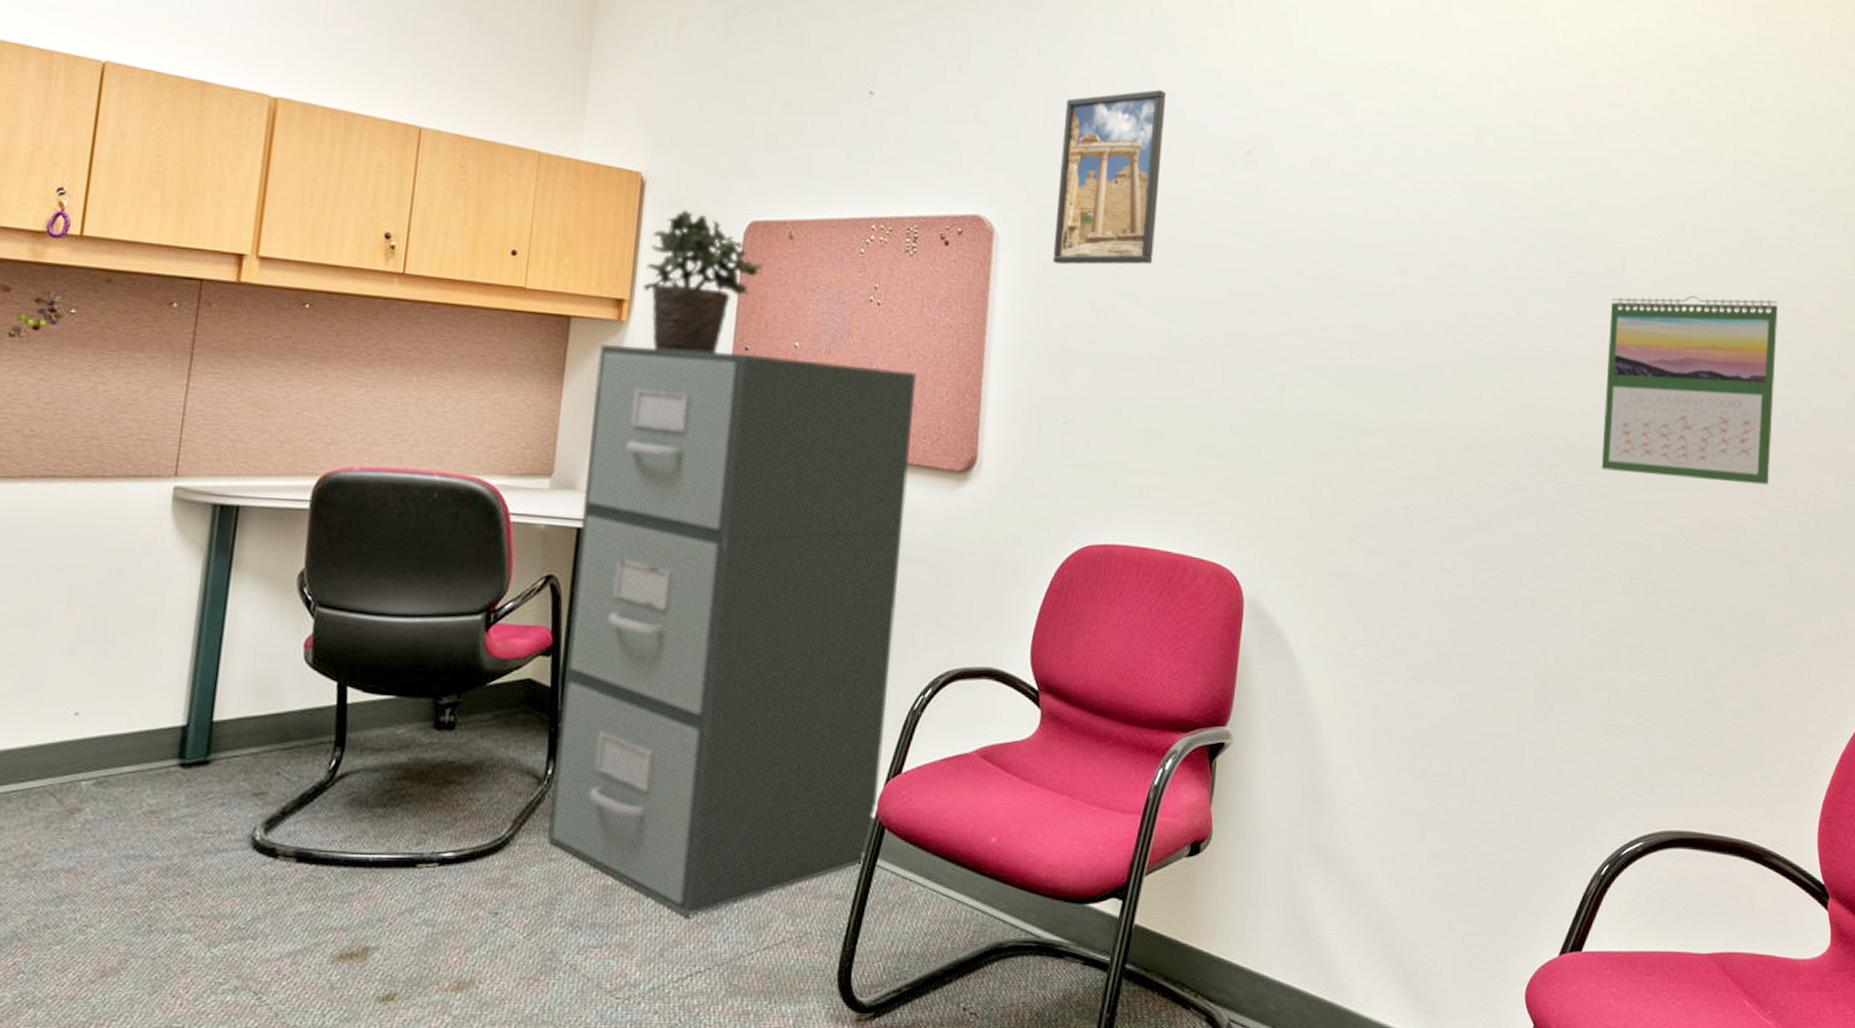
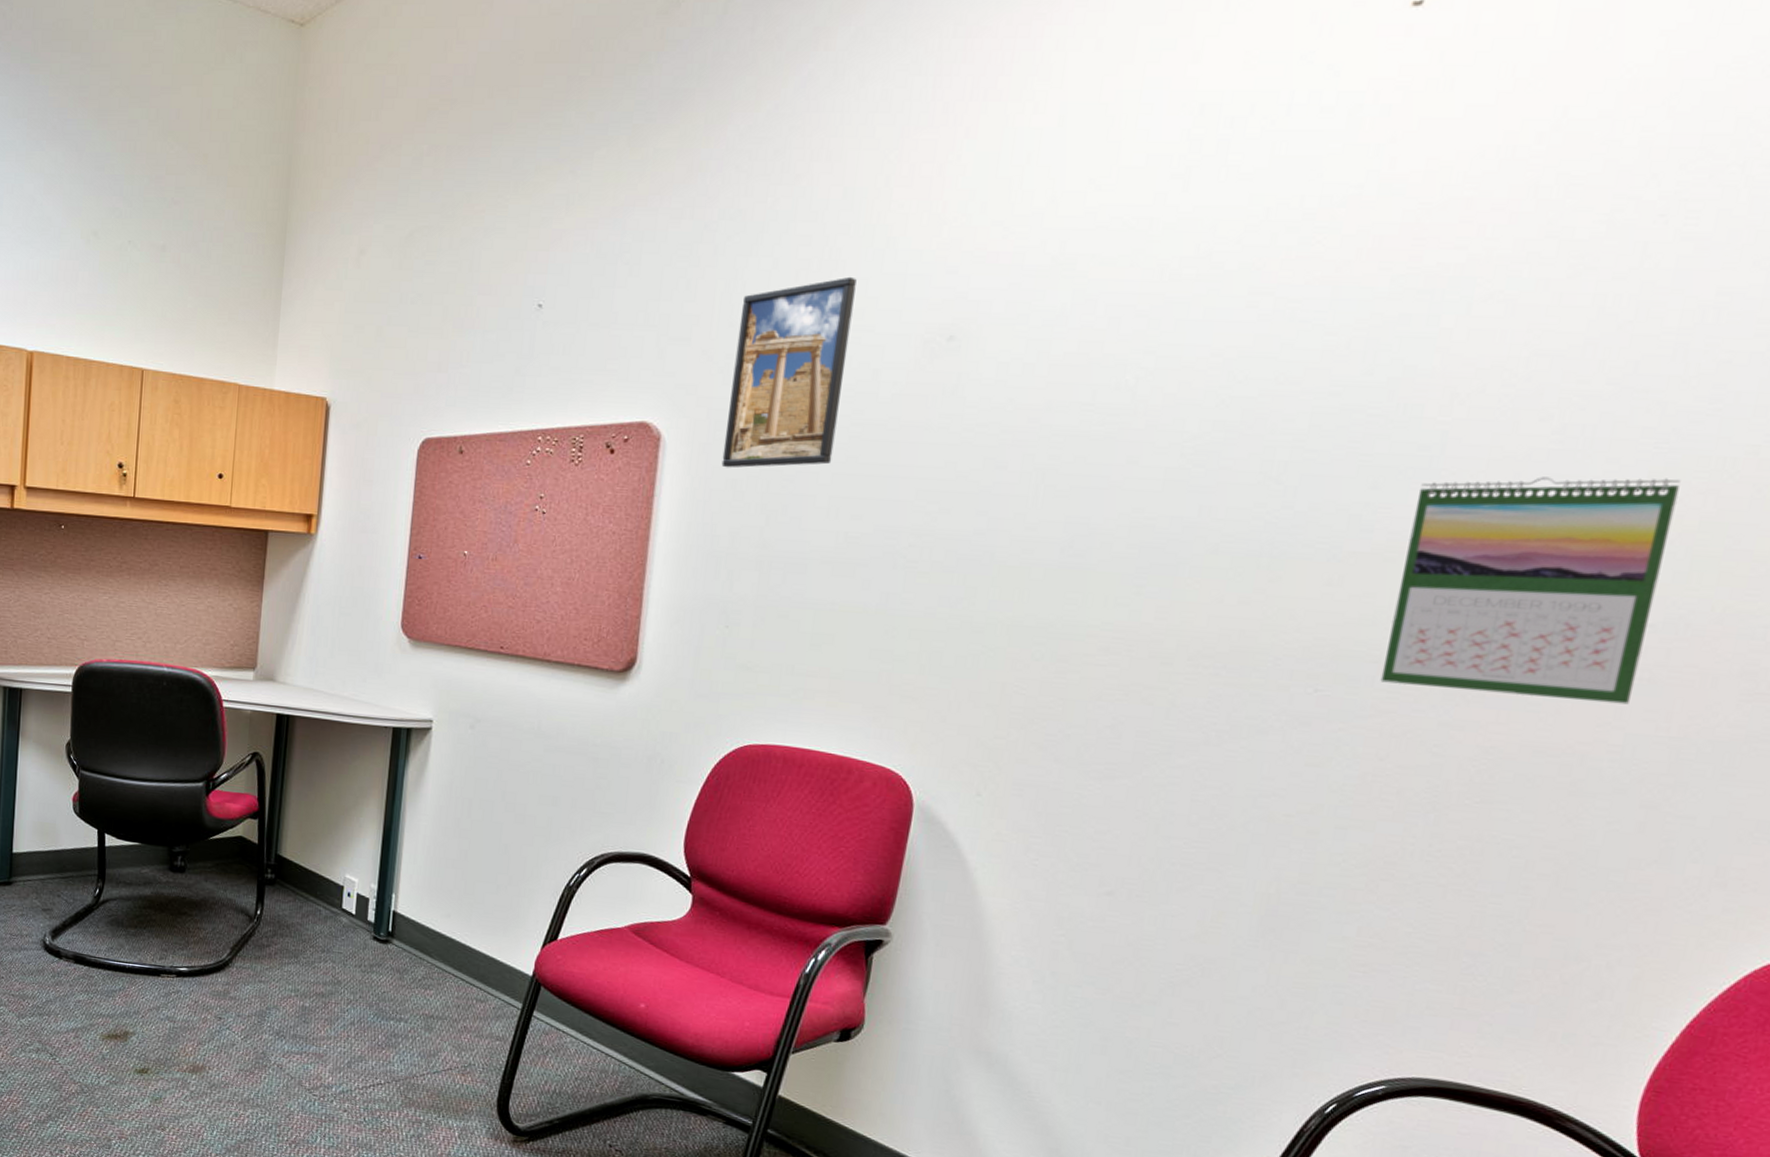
filing cabinet: present [546,344,917,916] -> none [257,555,580,1039]
potted plant: present [643,209,763,354] -> none [329,430,435,562]

